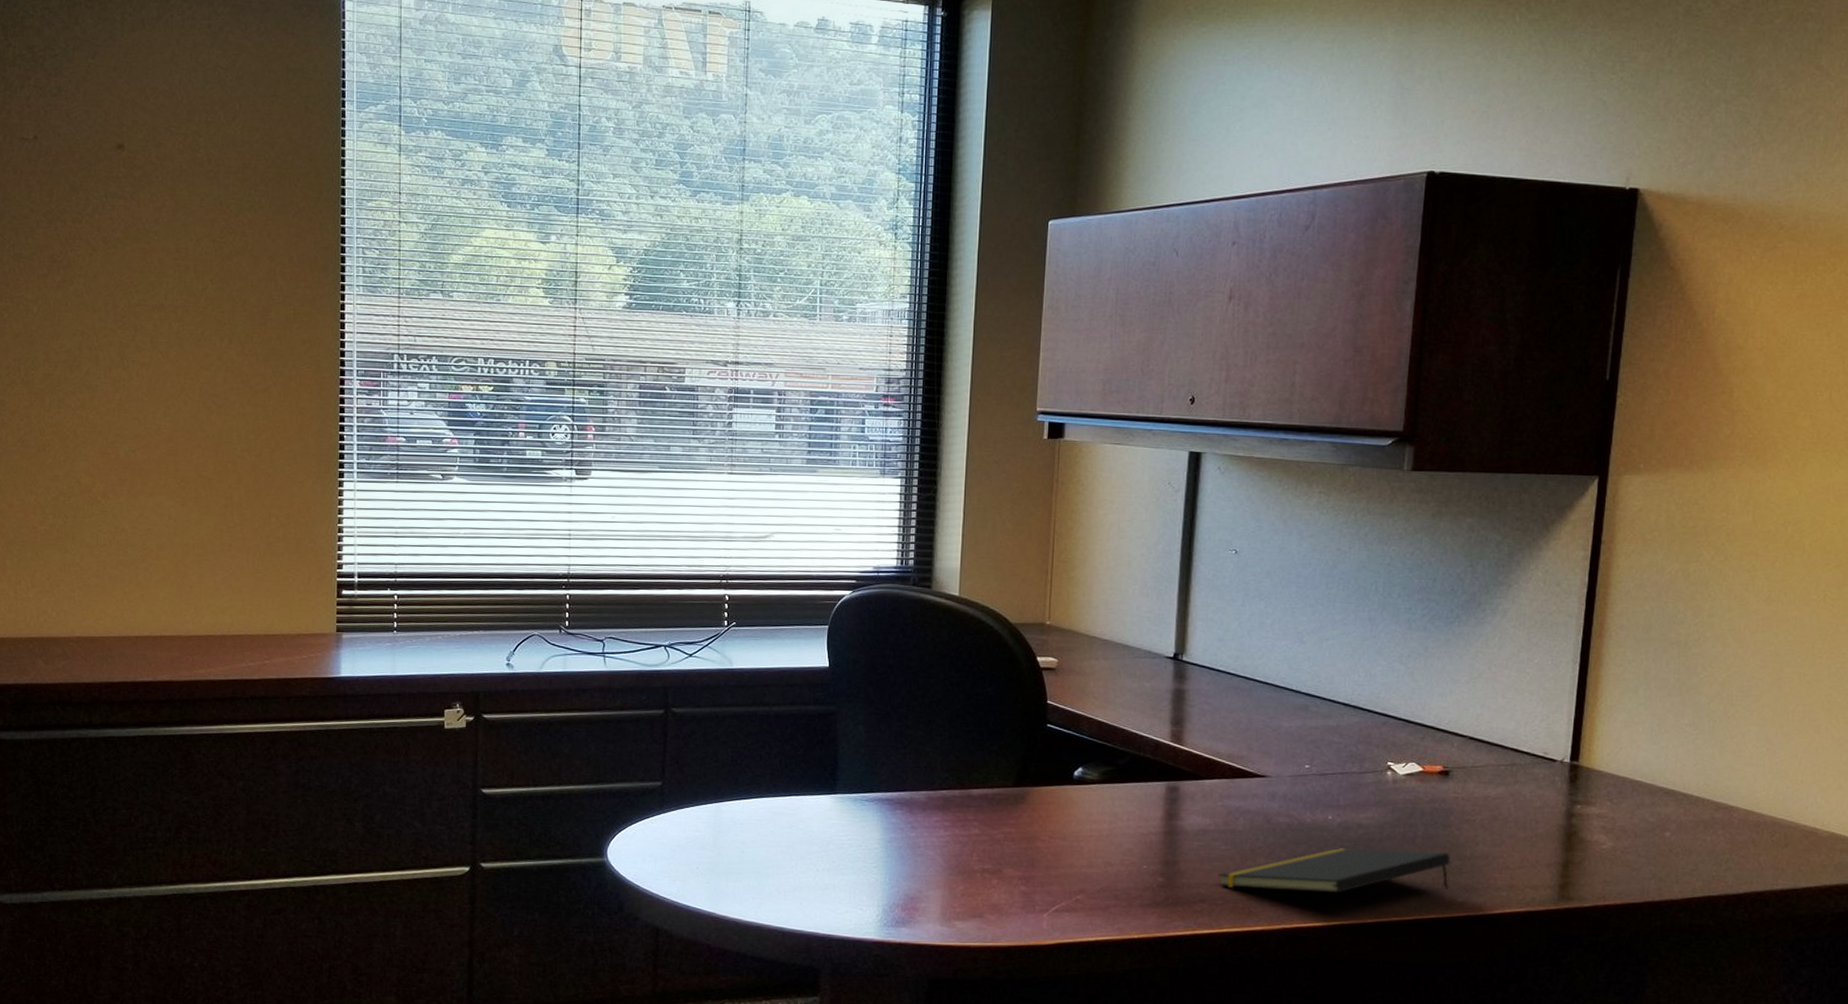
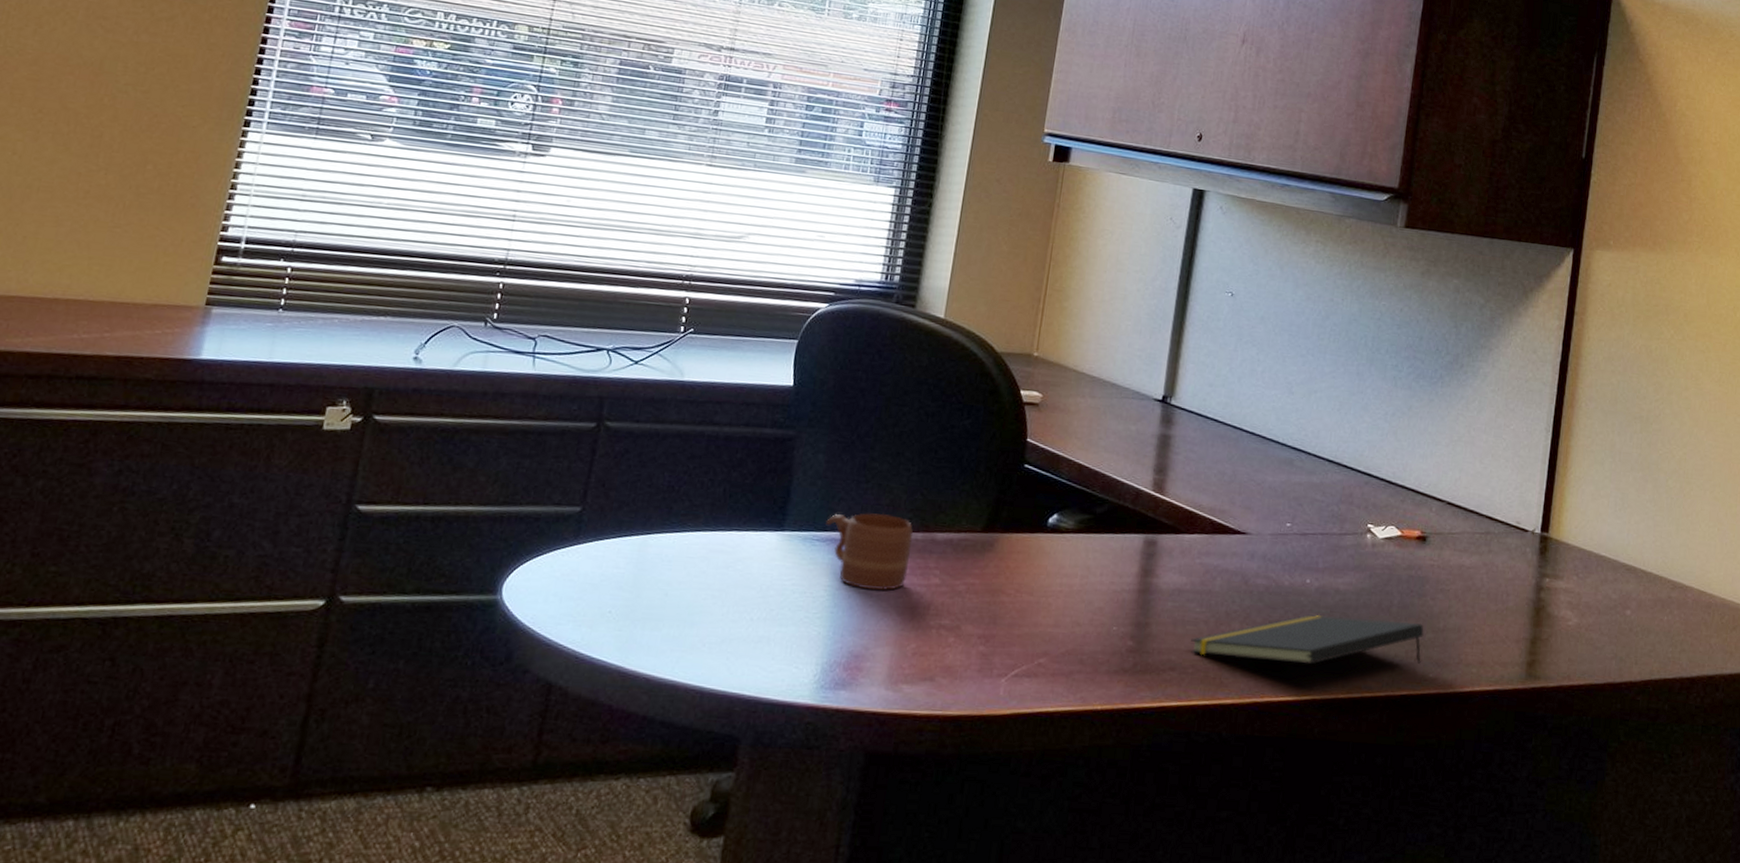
mug: none [872,774,950,841] -> present [826,513,913,590]

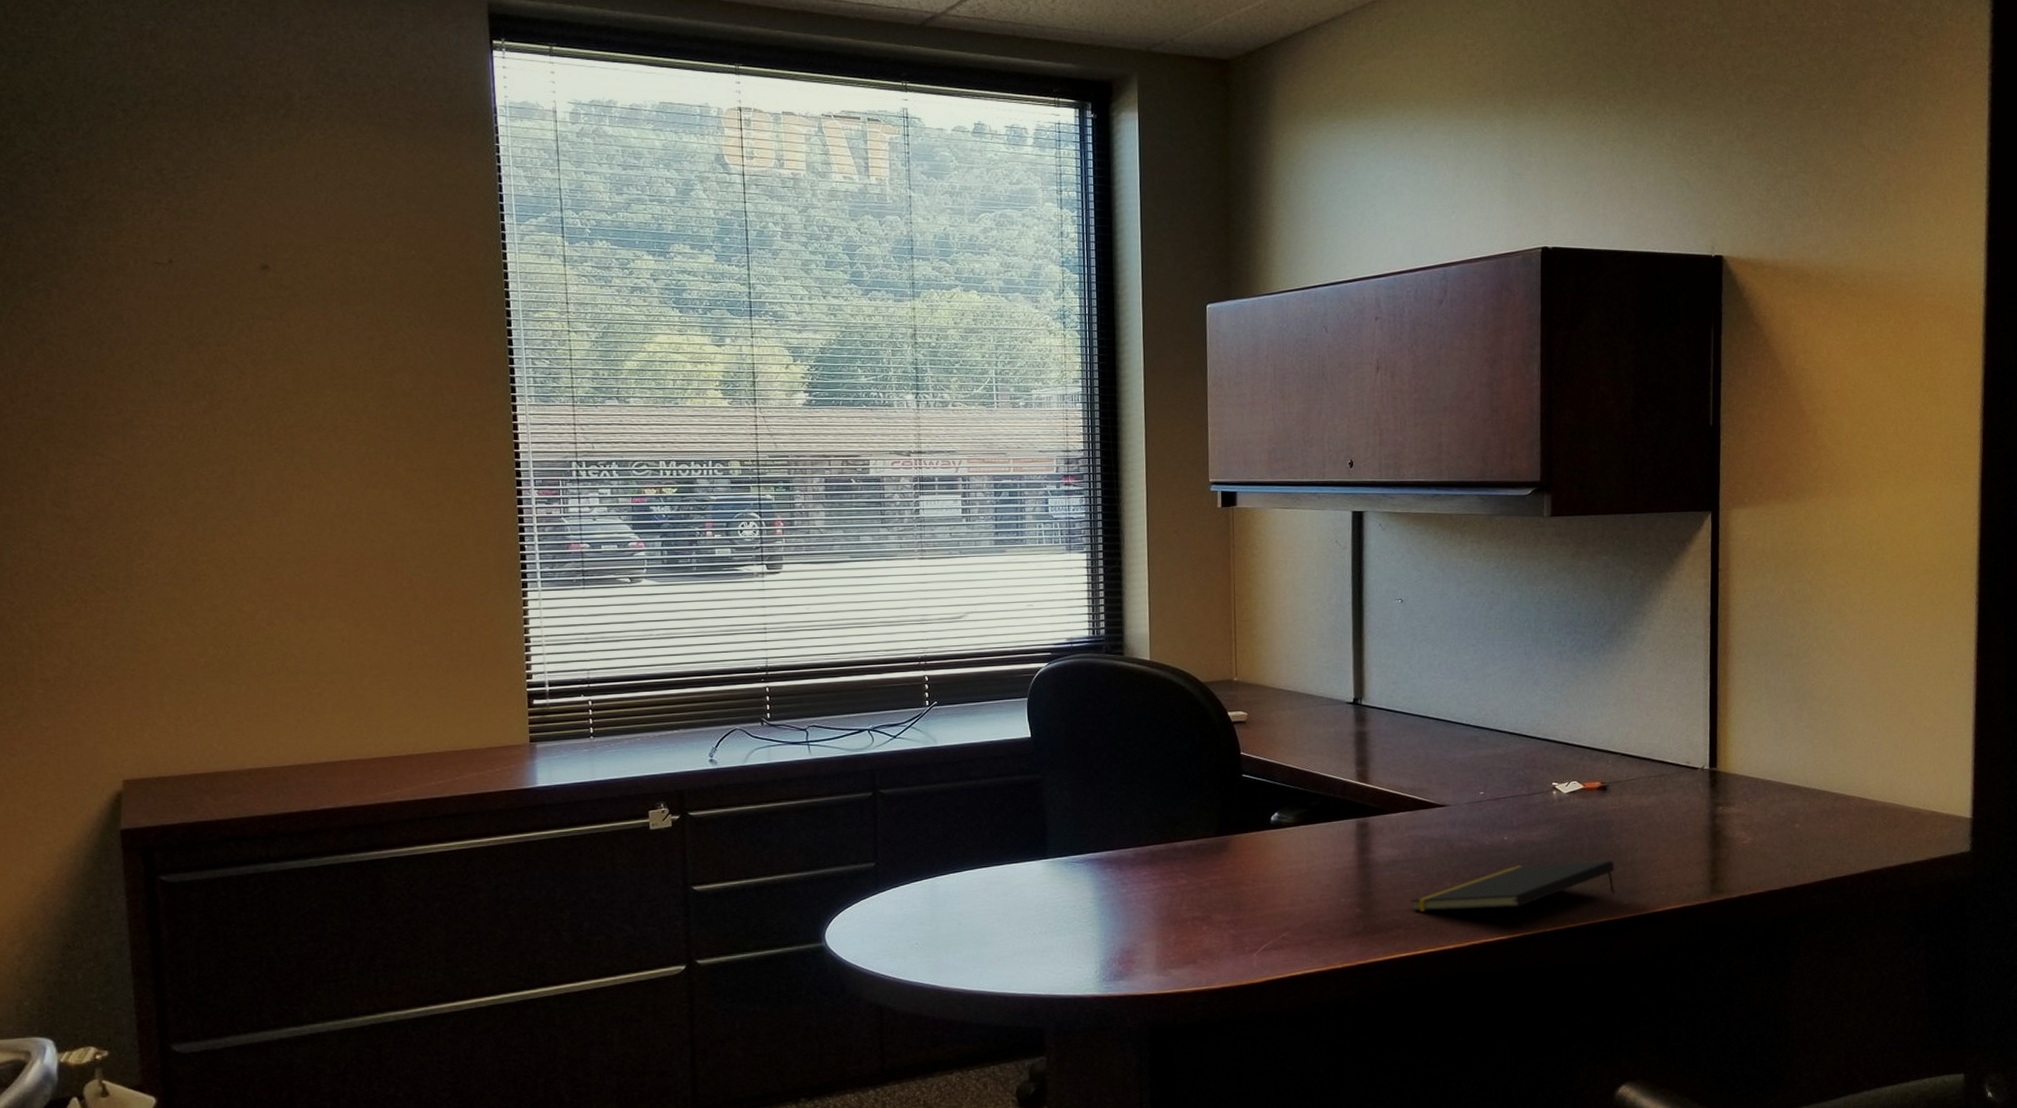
mug: present [826,513,913,590] -> none [1081,832,1158,897]

